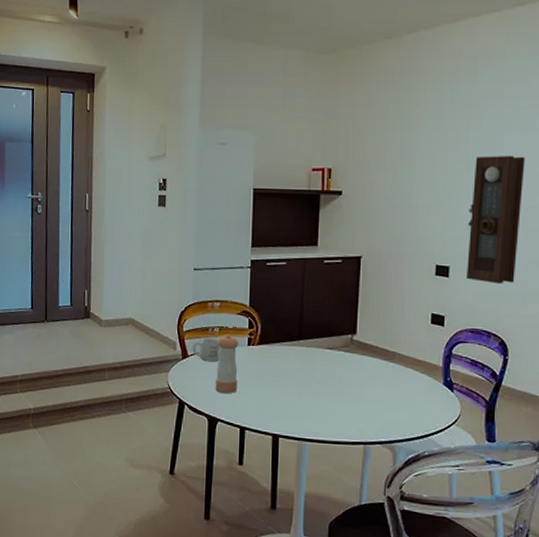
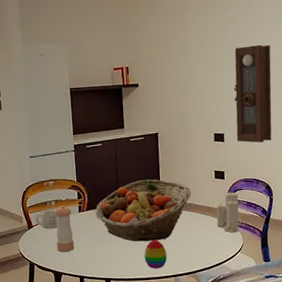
fruit basket: none [268,314,397,395] -> present [95,179,191,242]
decorative egg: none [326,393,356,431] -> present [144,239,167,269]
candle: none [427,341,461,398] -> present [216,190,239,233]

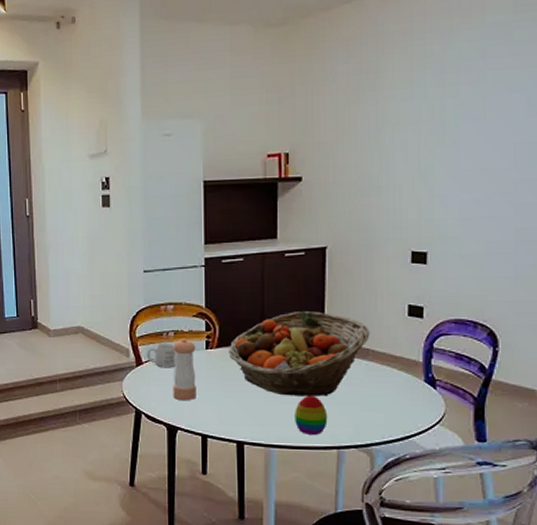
candle: present [216,190,239,233] -> none [406,334,443,395]
pendulum clock: present [233,44,272,143] -> none [447,123,512,268]

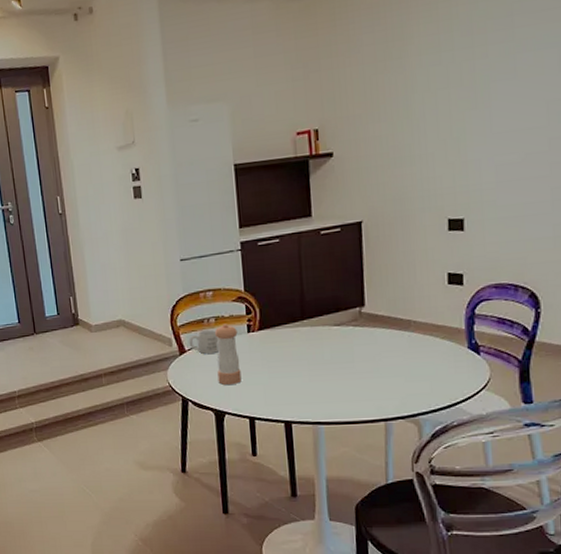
fruit basket: present [228,311,370,397] -> none [270,286,411,373]
decorative egg: present [295,395,328,436] -> none [340,370,374,410]

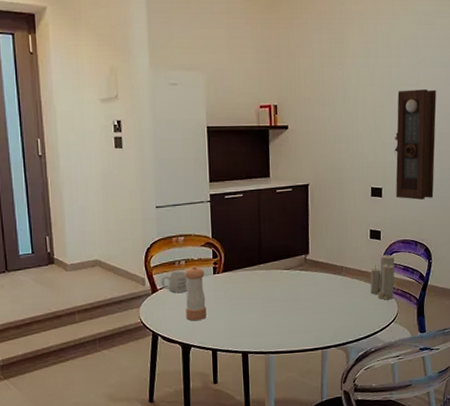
candle: none [449,300,485,362] -> present [370,252,395,300]
pendulum clock: none [480,80,545,231] -> present [394,89,437,200]

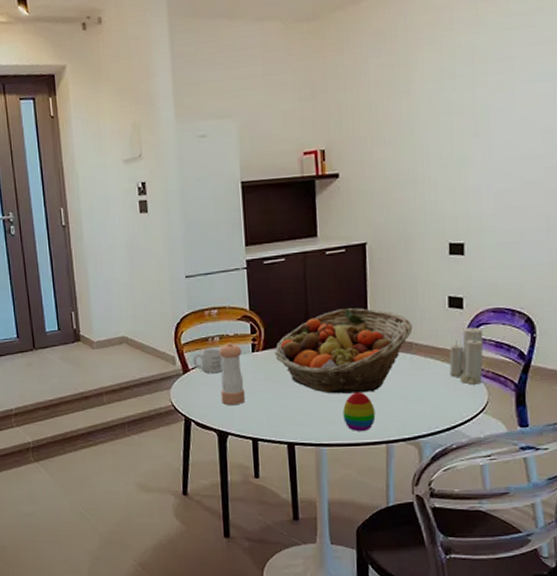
fruit basket: none [233,237,343,310] -> present [274,308,413,394]
decorative egg: none [288,307,314,341] -> present [343,391,376,432]
pendulum clock: present [394,89,437,200] -> none [480,111,541,257]

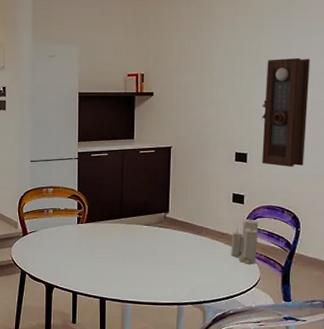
mug: present [192,348,224,374] -> none [31,218,54,238]
pepper shaker: present [218,343,245,406] -> none [51,215,70,264]
fruit basket: present [274,308,413,394] -> none [95,196,203,263]
decorative egg: present [343,391,376,432] -> none [145,262,171,294]
pendulum clock: none [480,111,541,257] -> present [262,58,310,167]

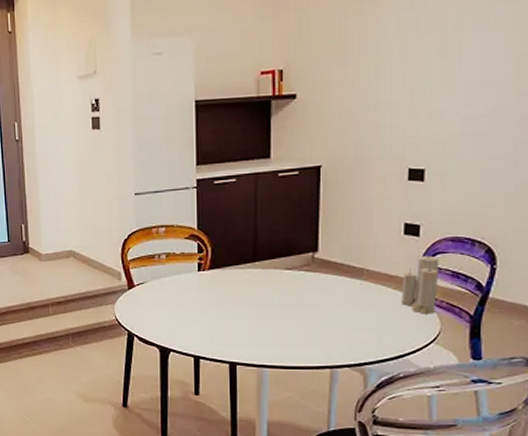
pendulum clock: present [262,58,310,167] -> none [445,33,516,185]

